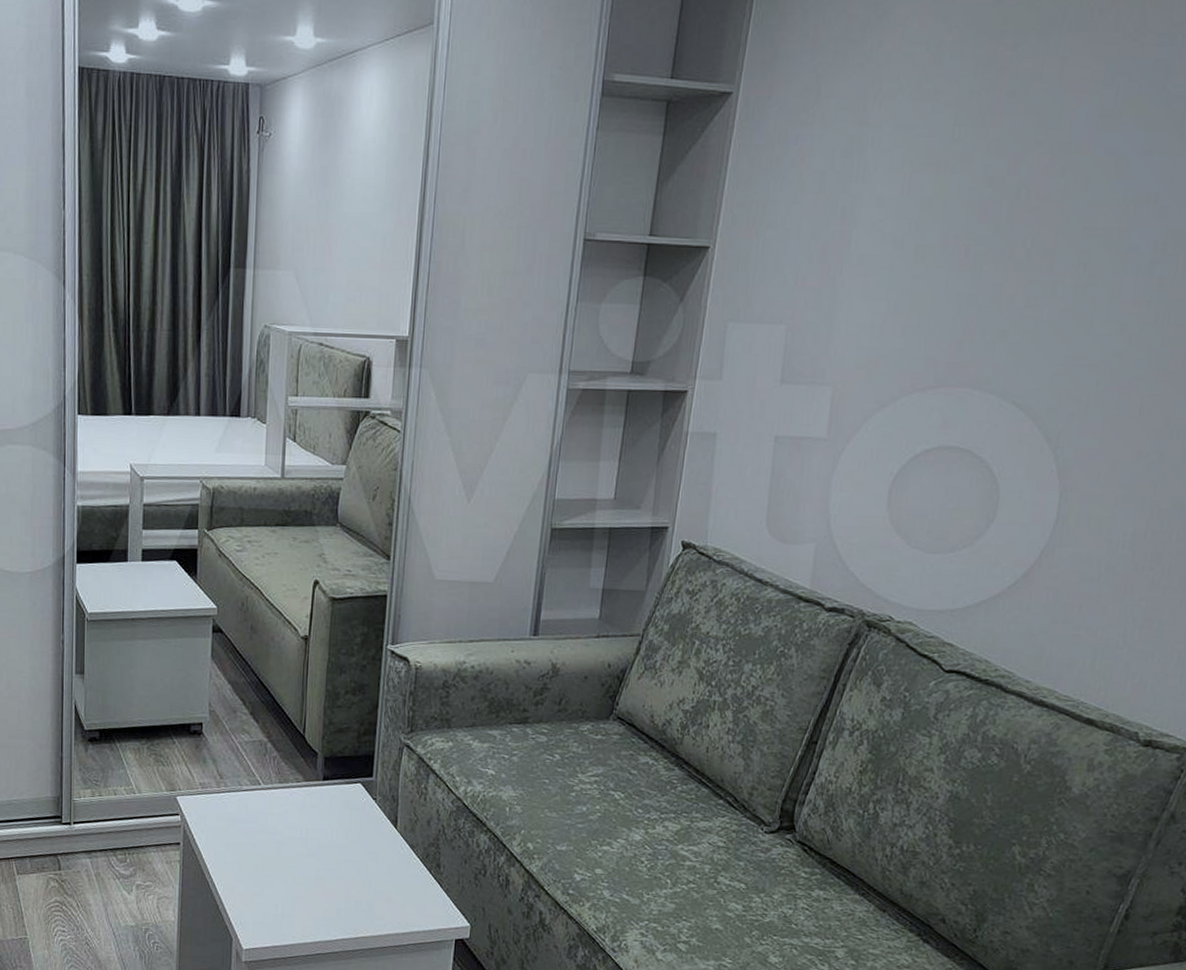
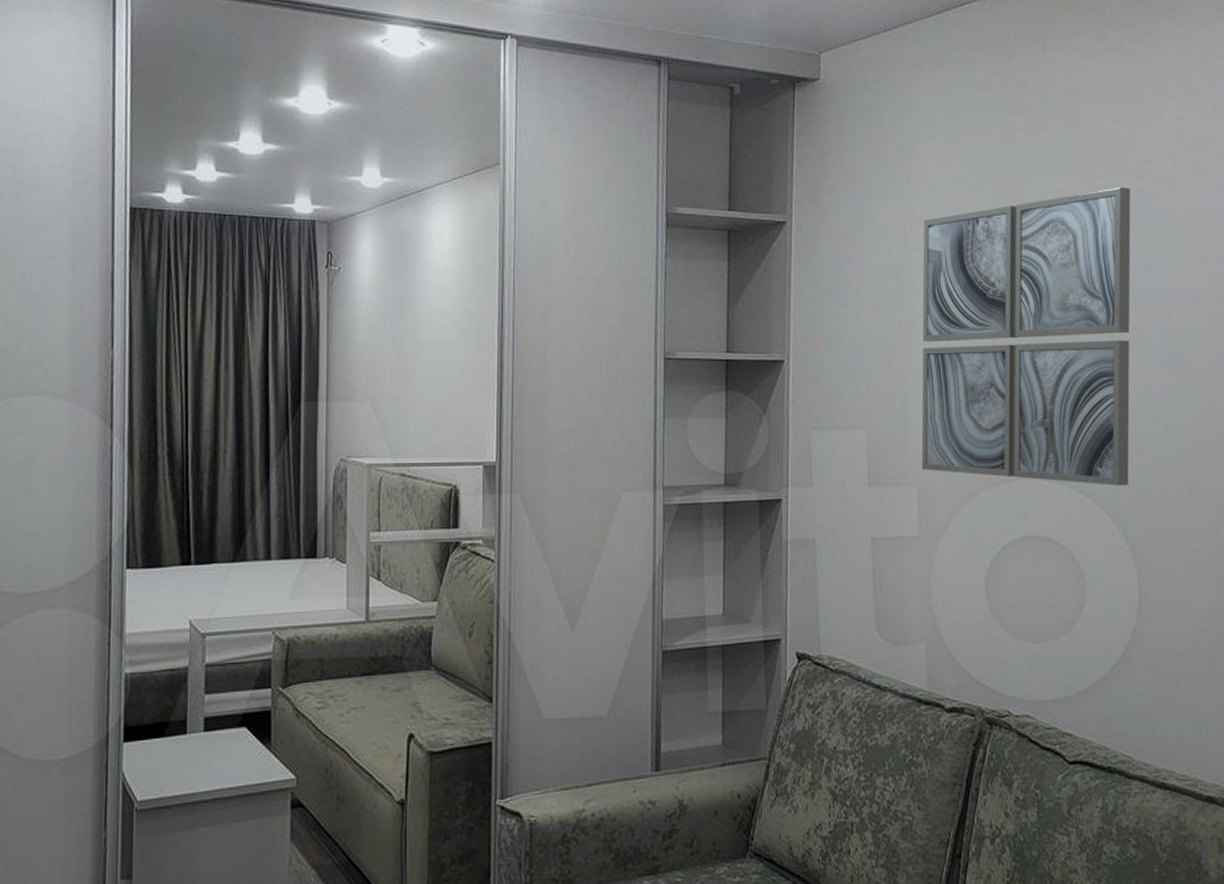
wall art: none [840,56,1150,401] -> present [921,187,1131,486]

